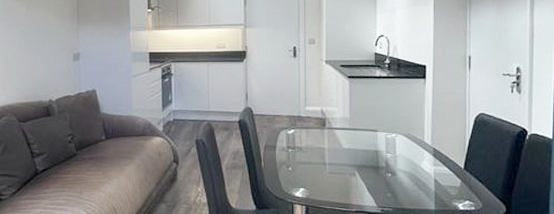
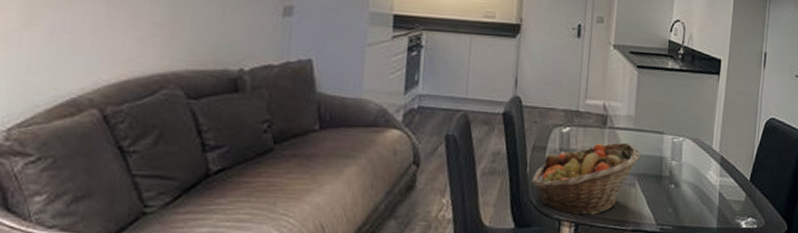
fruit basket: none [266,140,357,200] -> present [531,142,640,216]

